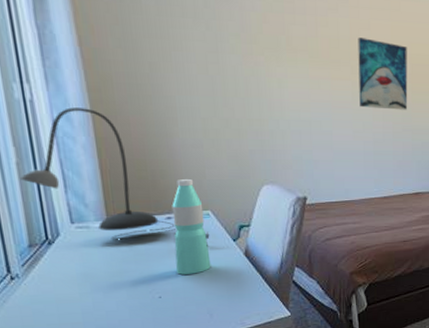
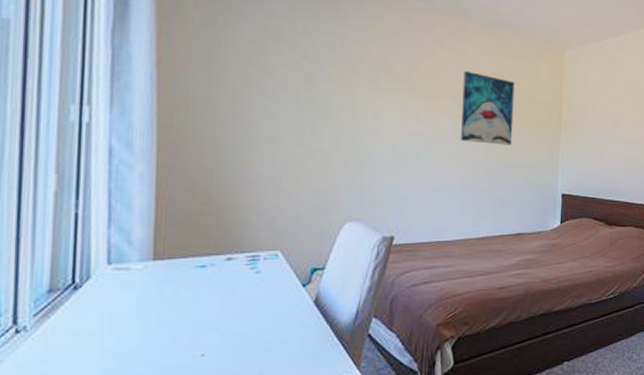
desk lamp: present [20,107,210,247] -> none [56,132,275,294]
water bottle: present [172,179,211,275] -> none [229,215,273,327]

